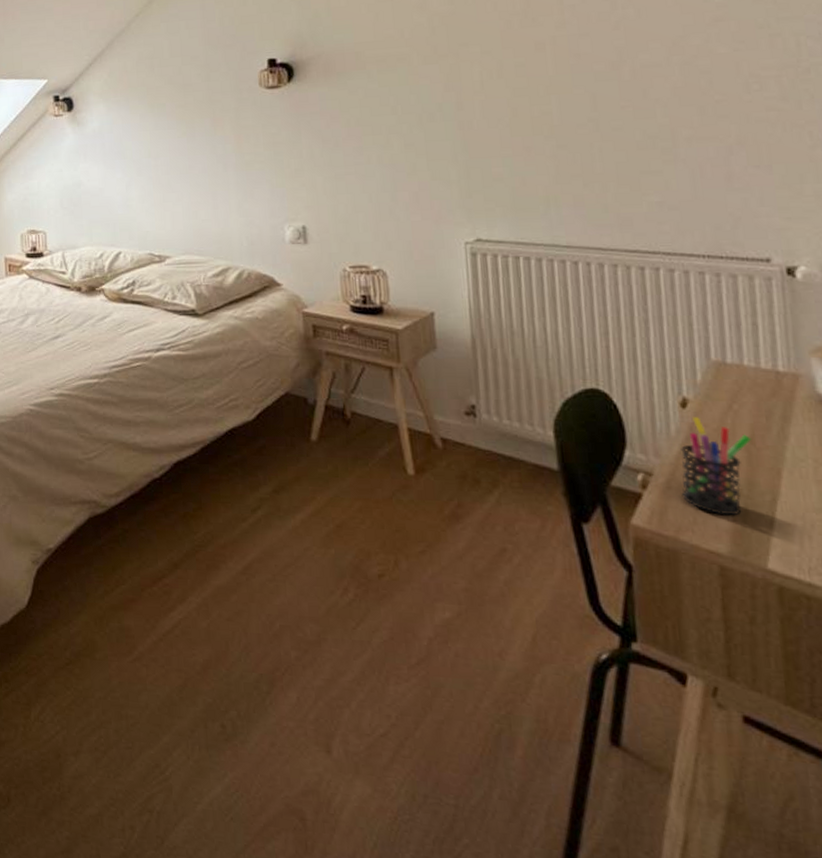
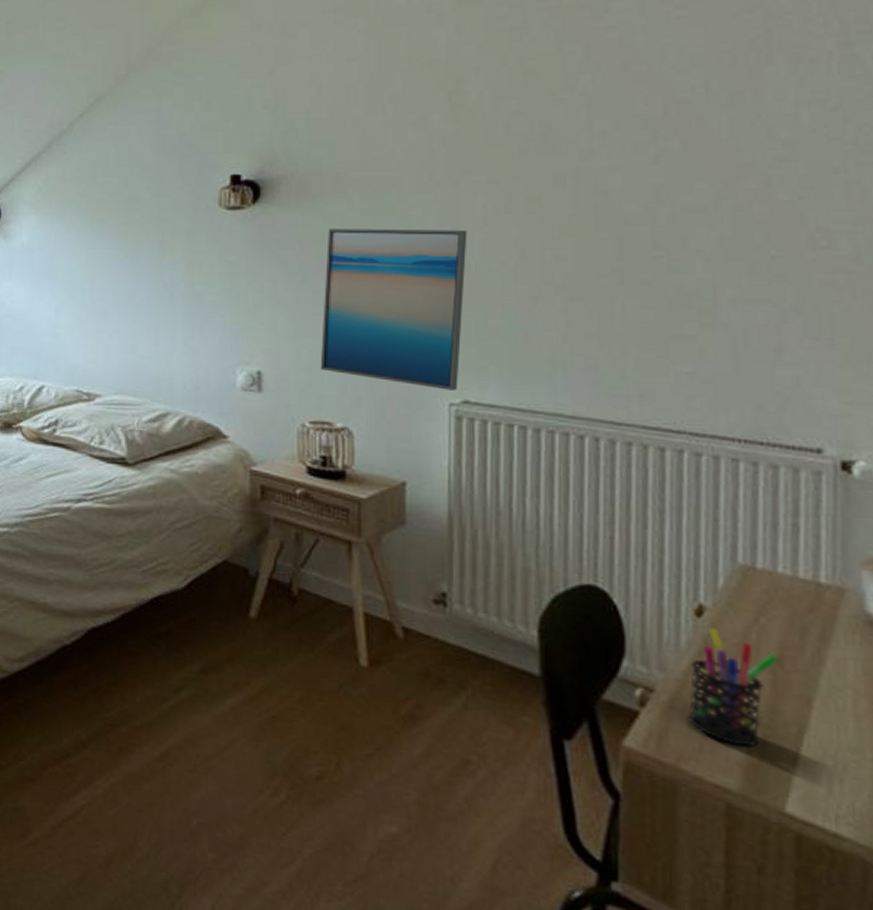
wall art: none [352,94,471,231] -> present [320,228,468,391]

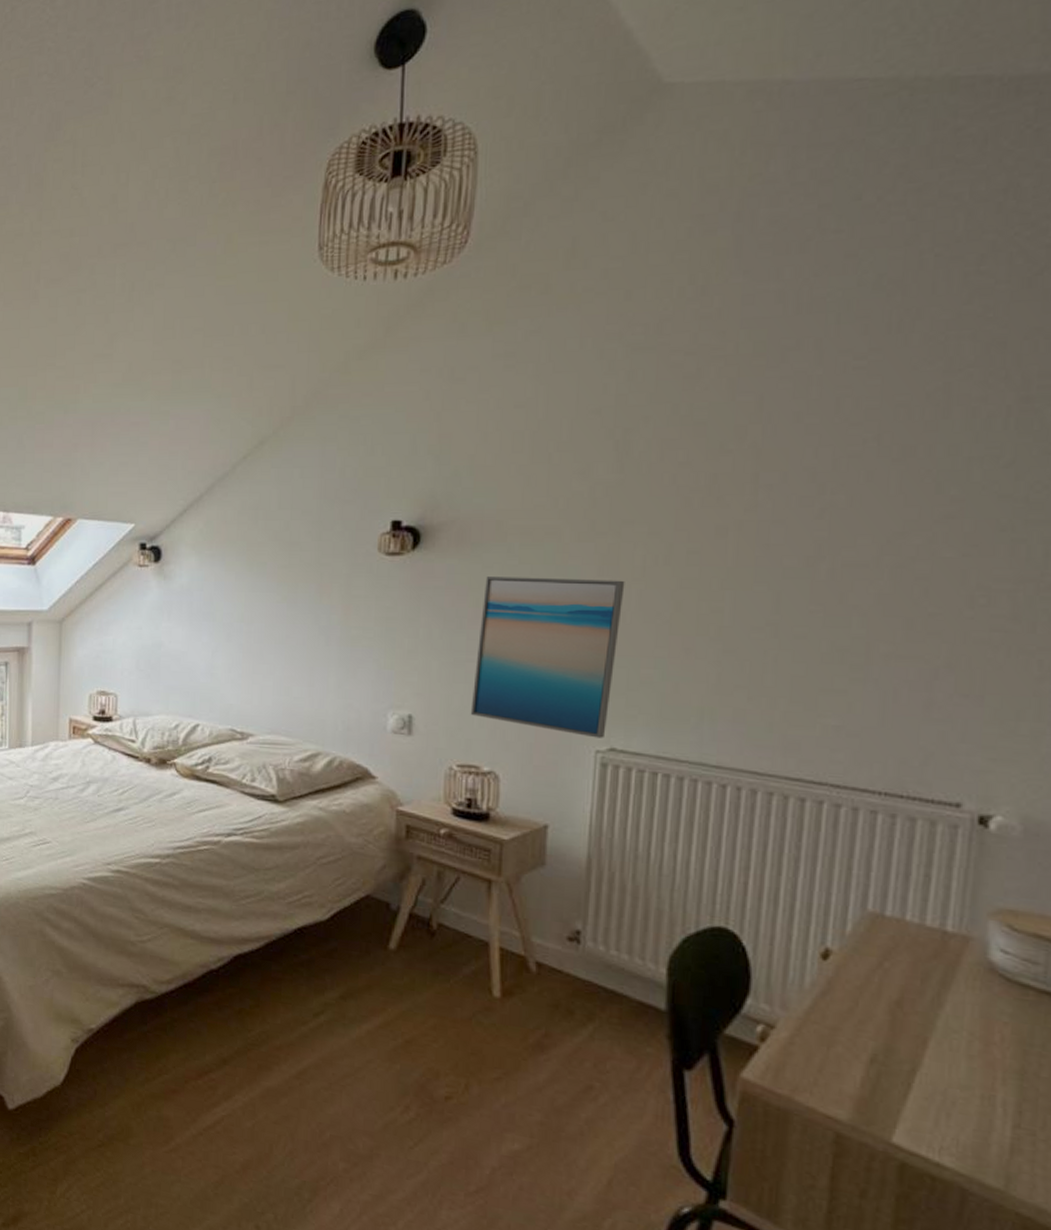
pen holder: present [687,628,780,747] -> none [805,971,900,1082]

